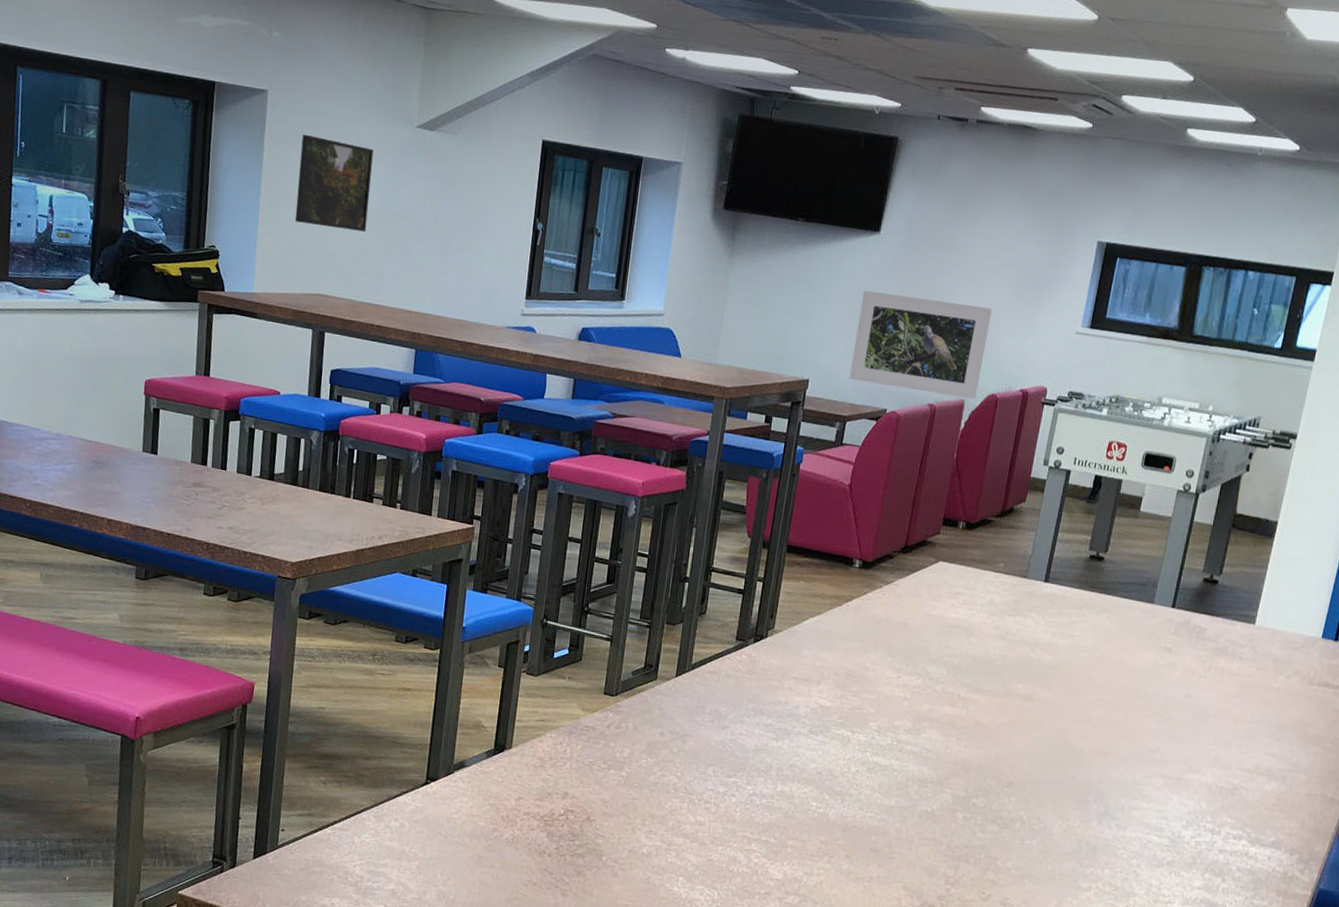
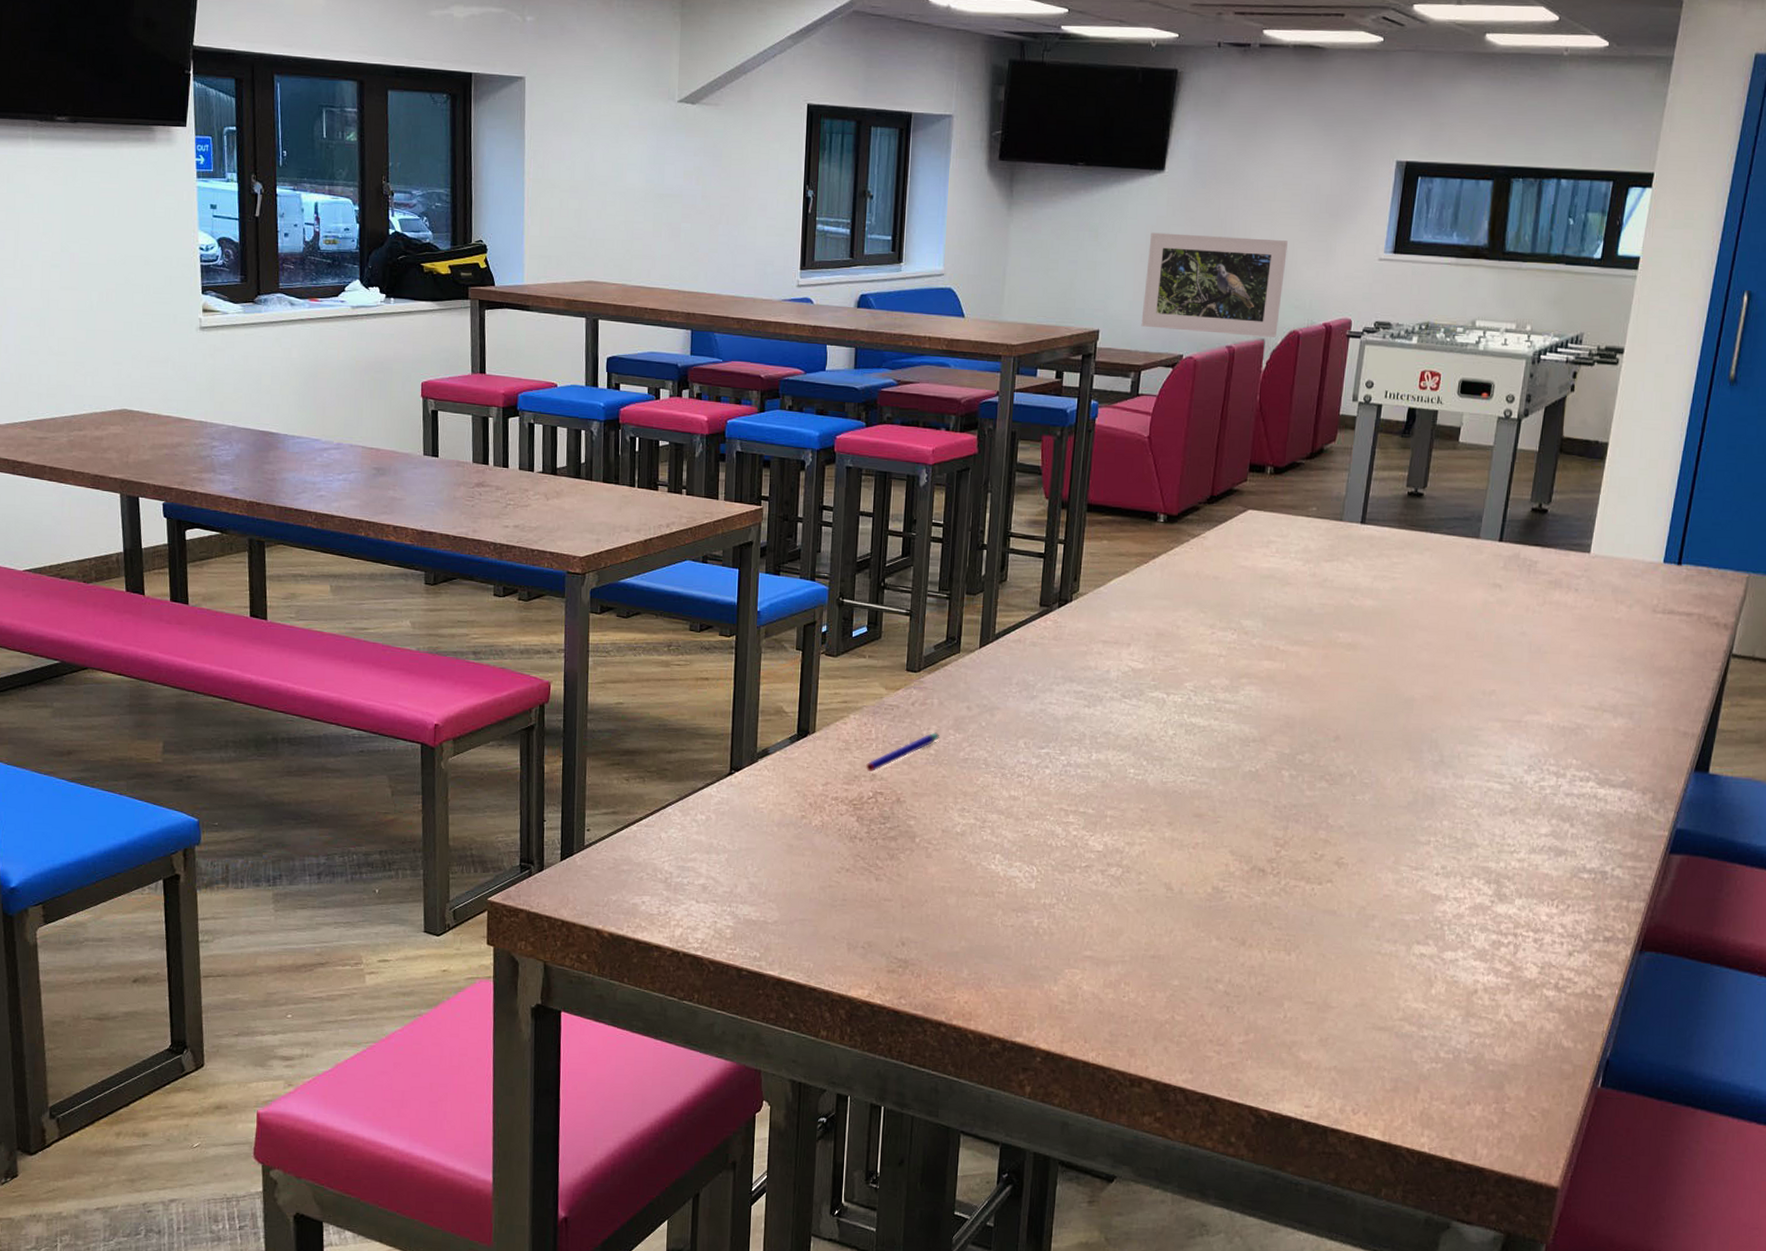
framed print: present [294,134,374,232] -> none [560,118,636,214]
pen: none [559,755,632,790] -> present [866,732,939,772]

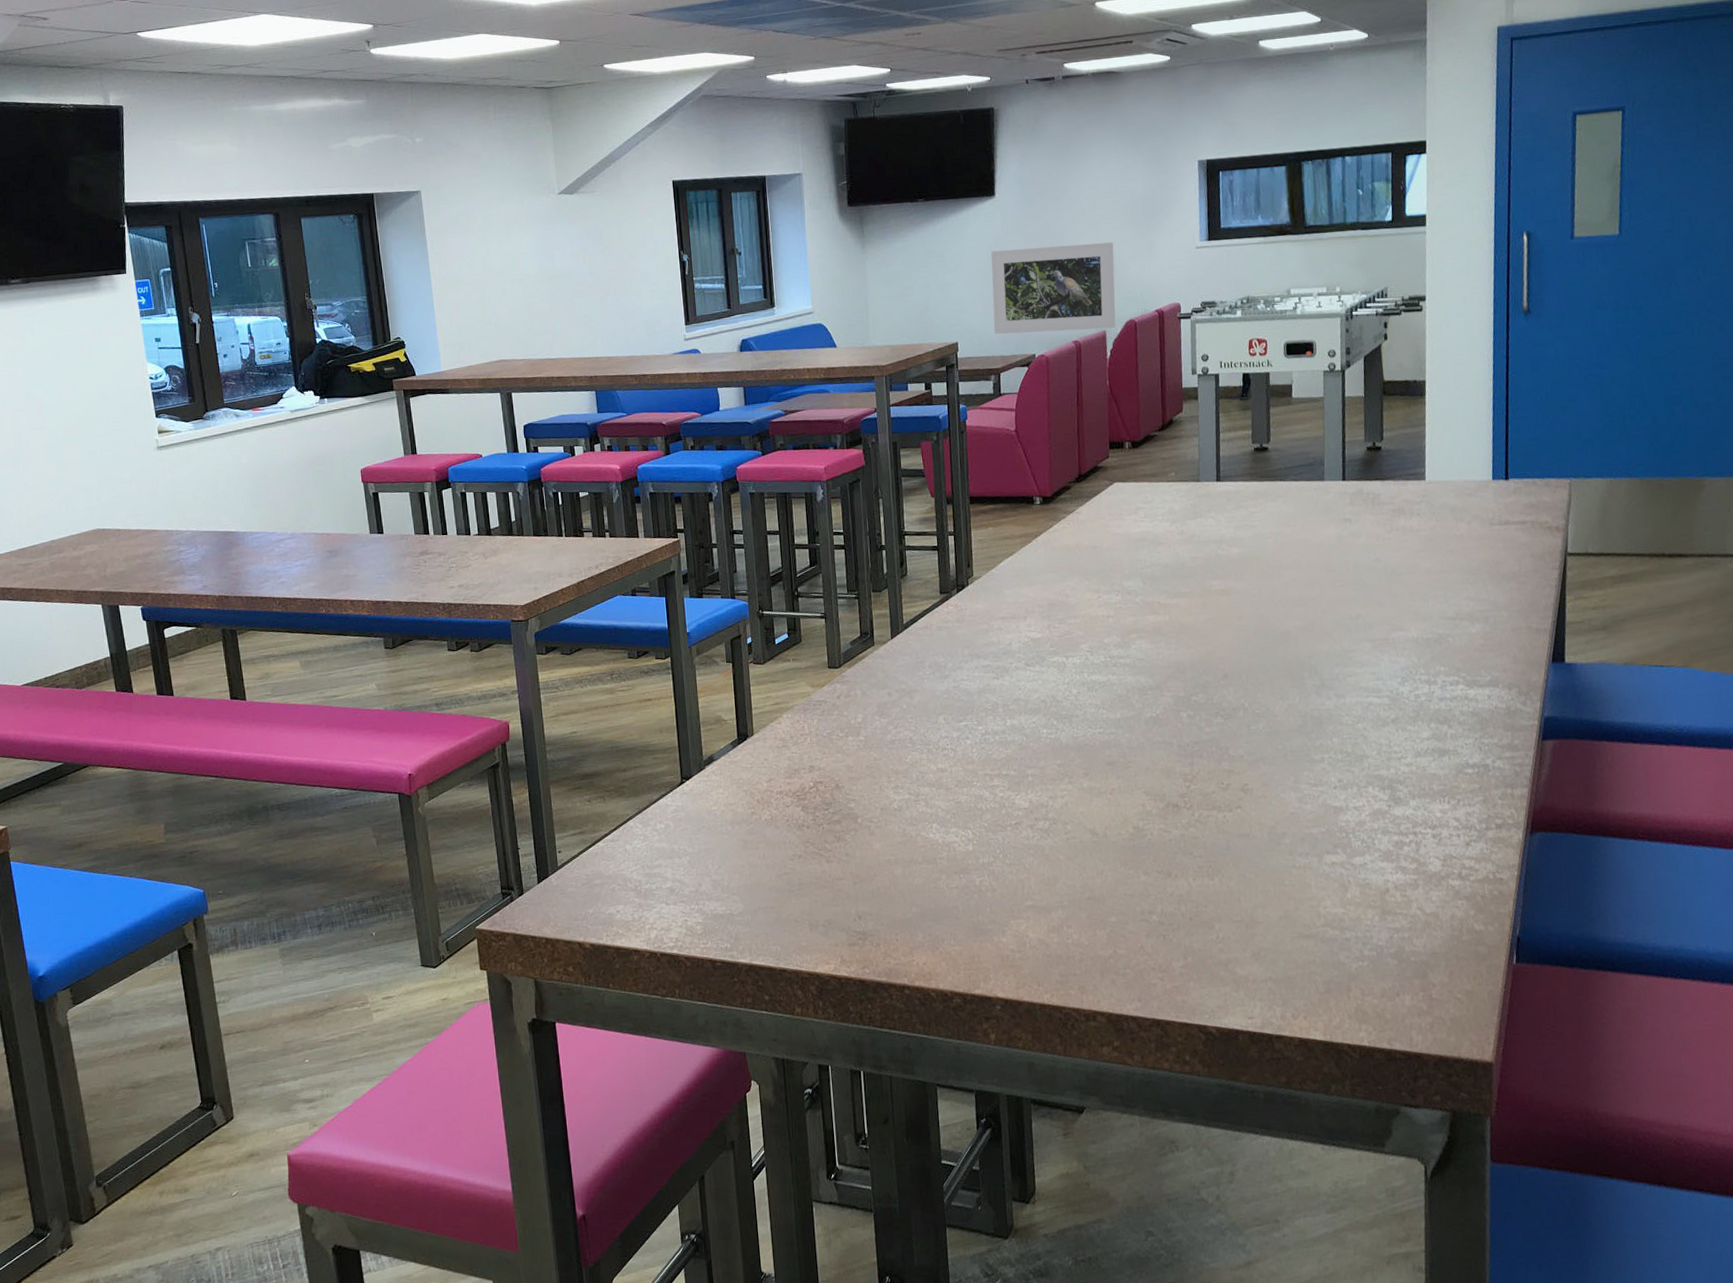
pen: present [866,732,939,772] -> none [804,720,866,764]

